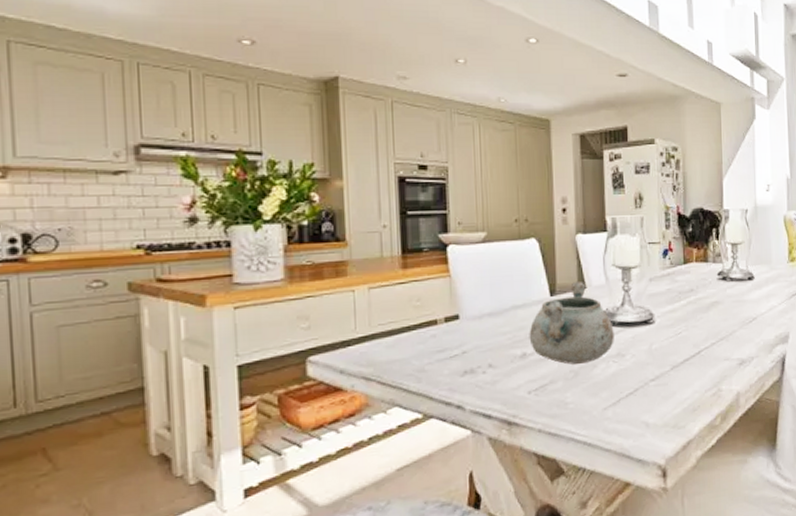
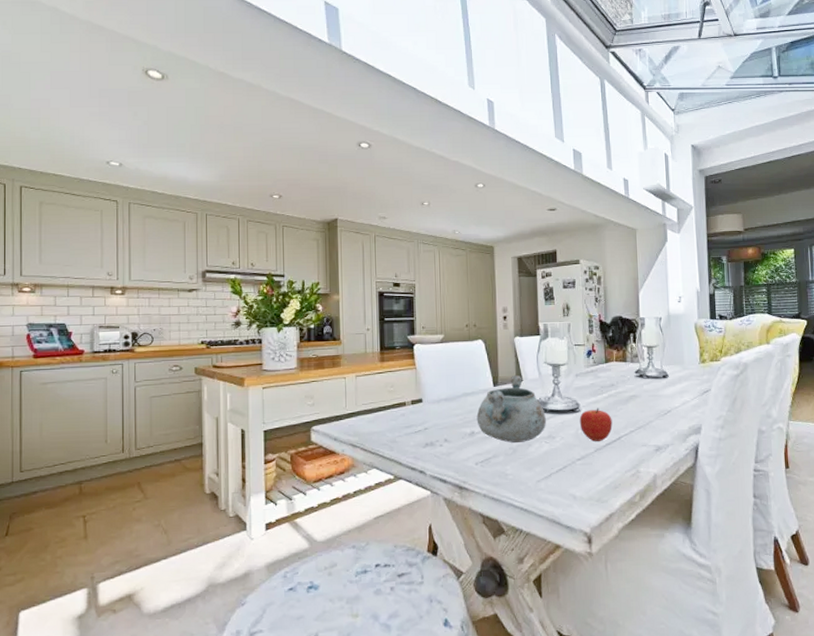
fruit: none [653,317,691,359] -> present [579,407,613,442]

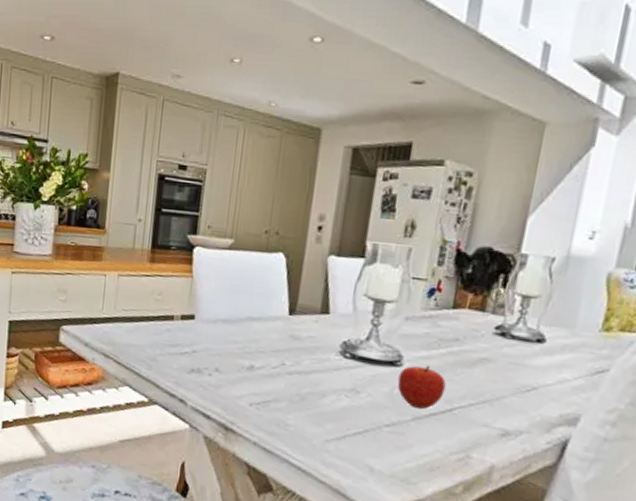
decorative bowl: present [476,374,546,443] -> none [259,304,353,391]

